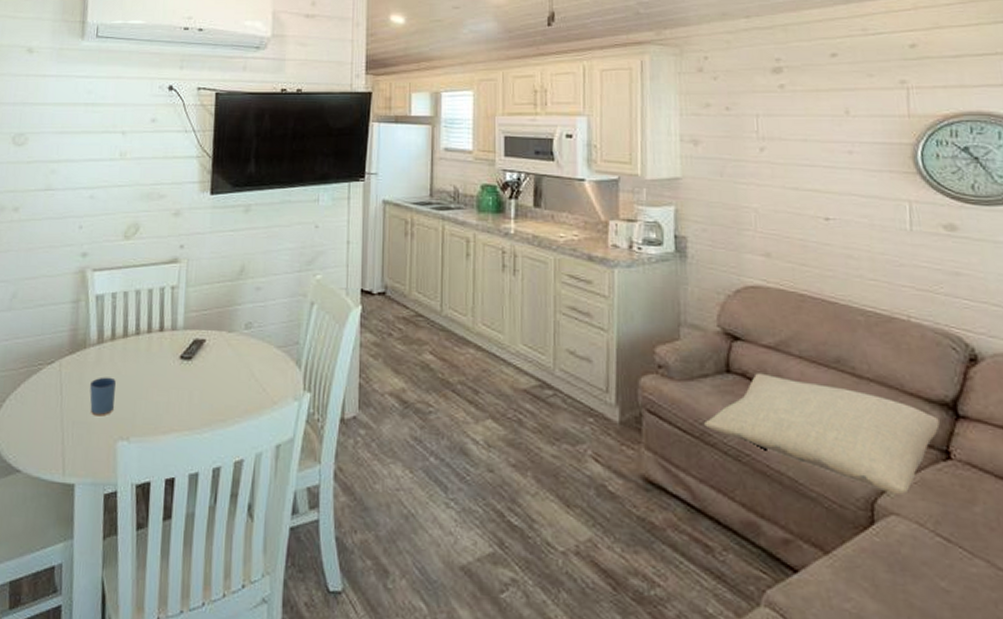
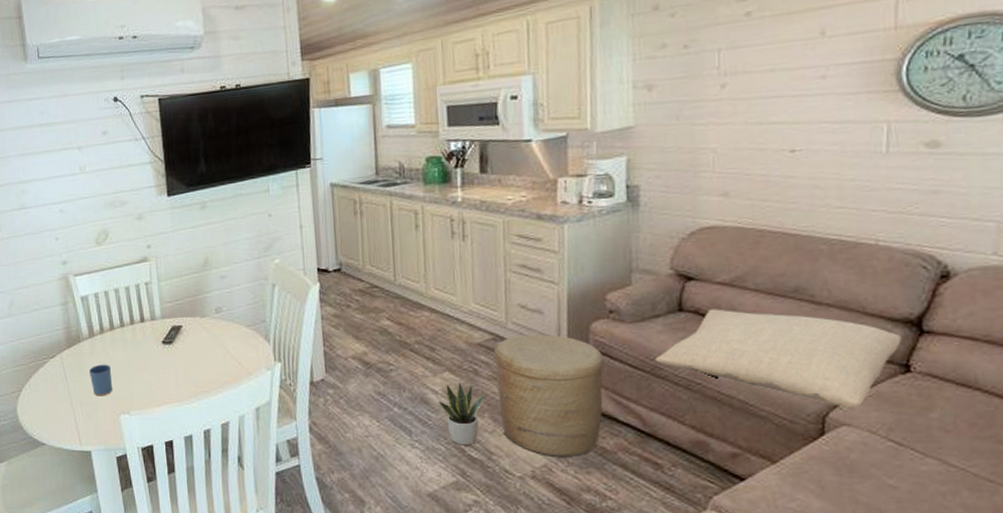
potted plant: none [478,432,531,509] -> present [438,382,487,446]
basket: none [539,383,653,531] -> present [493,334,605,457]

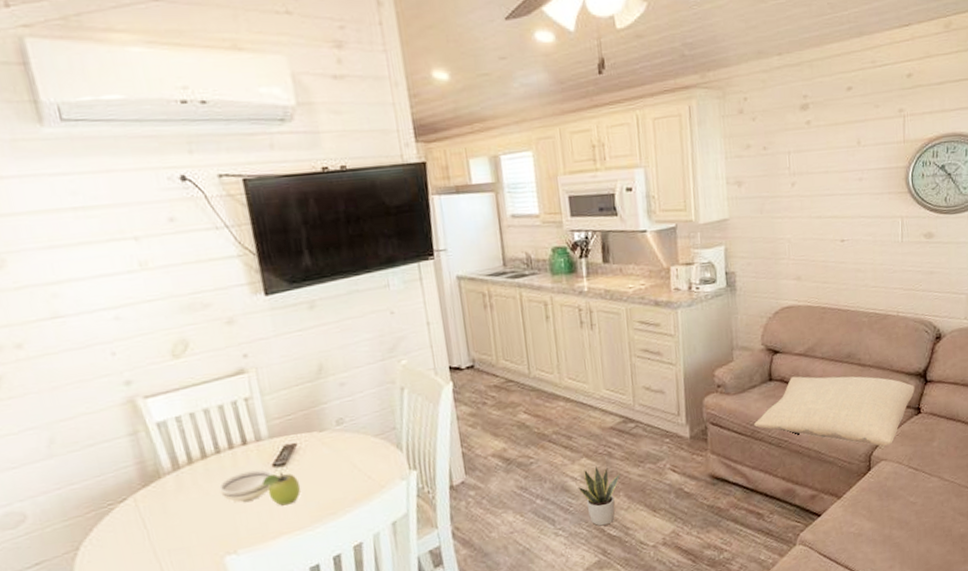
mug: present [89,364,112,396] -> none [177,499,212,539]
bowl: none [121,345,162,371] -> present [219,469,273,502]
fruit: none [152,349,183,378] -> present [261,472,301,506]
basket: present [493,334,605,457] -> none [624,412,717,523]

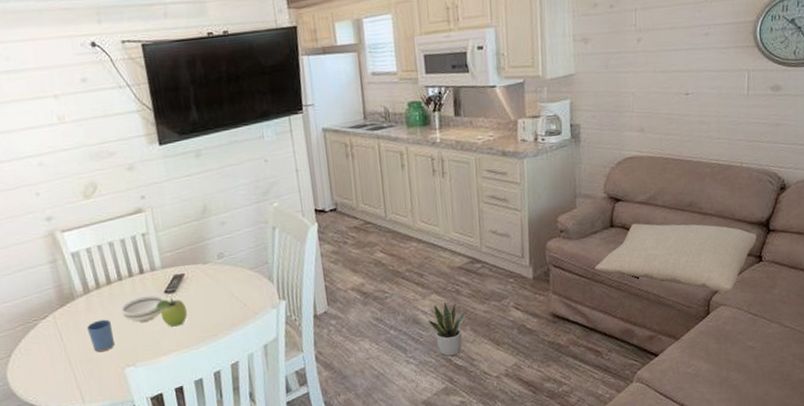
mug: none [177,499,212,539] -> present [87,319,115,352]

